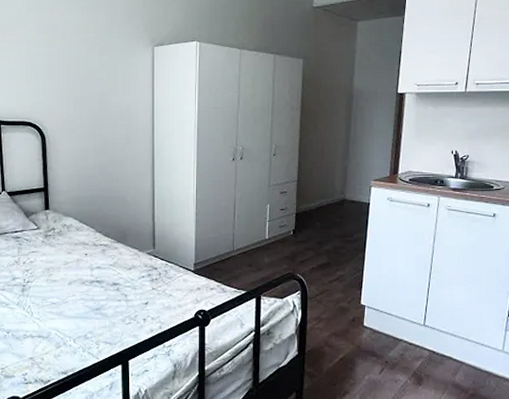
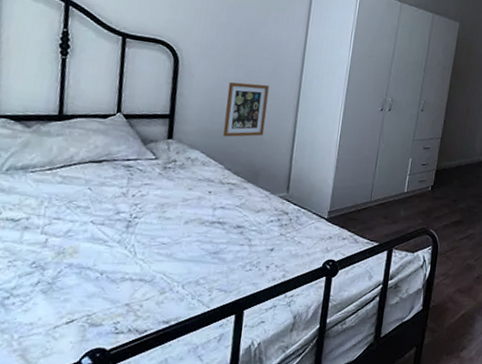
picture frame: none [90,149,126,203] -> present [222,82,270,137]

